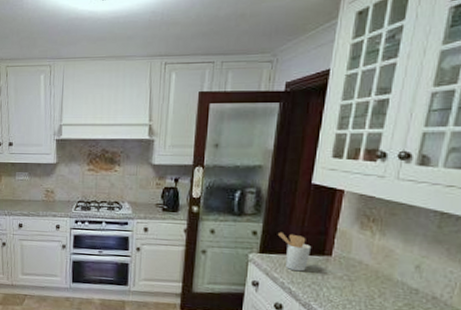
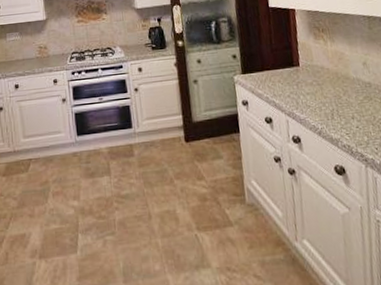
utensil holder: present [278,231,312,272] -> none [254,52,283,85]

